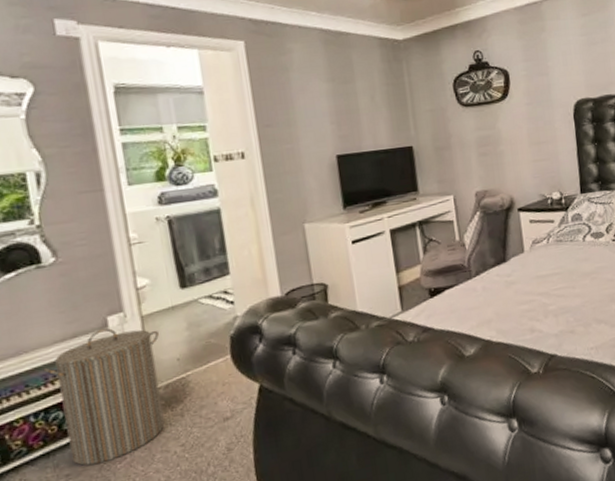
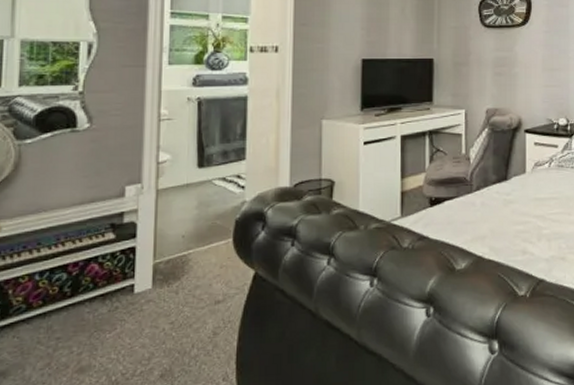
laundry hamper: present [43,328,165,466] -> none [57,198,170,332]

